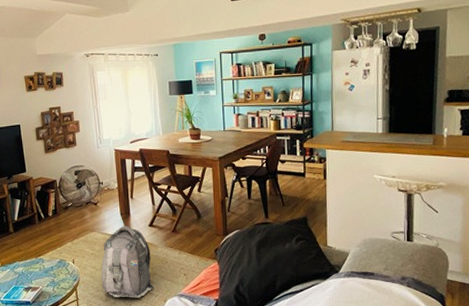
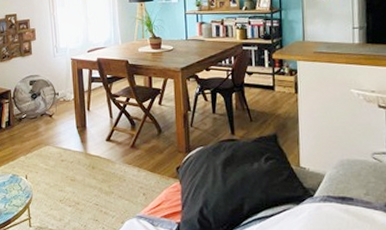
backpack: present [101,225,155,298] -> none [55,139,112,218]

